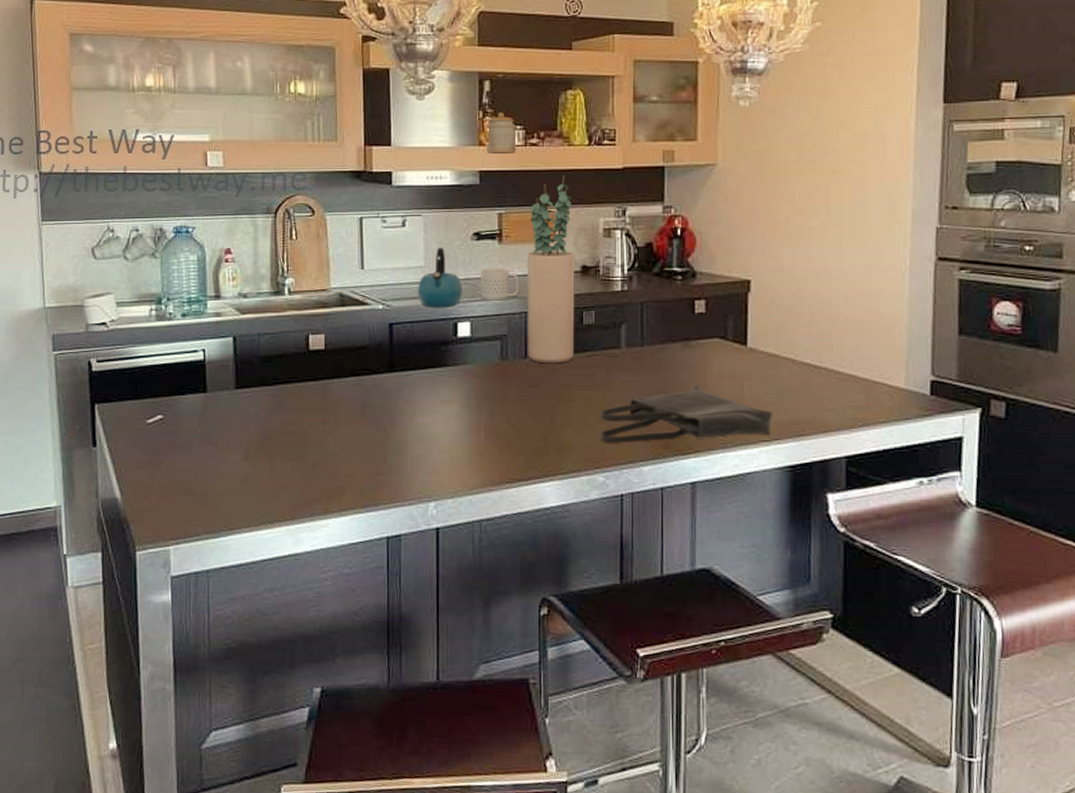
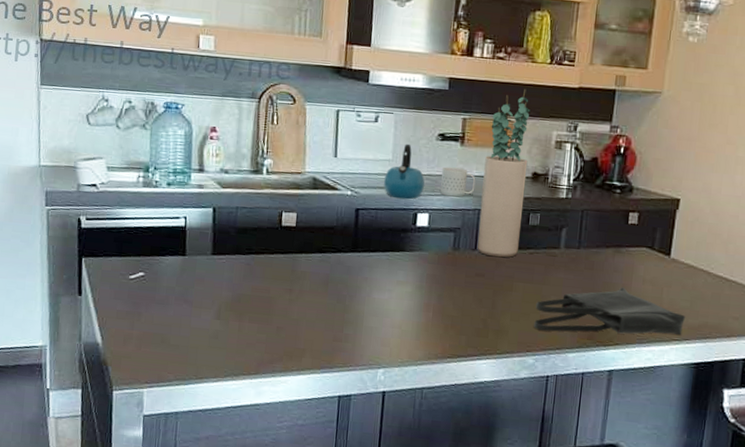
jar: present [486,112,517,155] -> none [457,25,487,65]

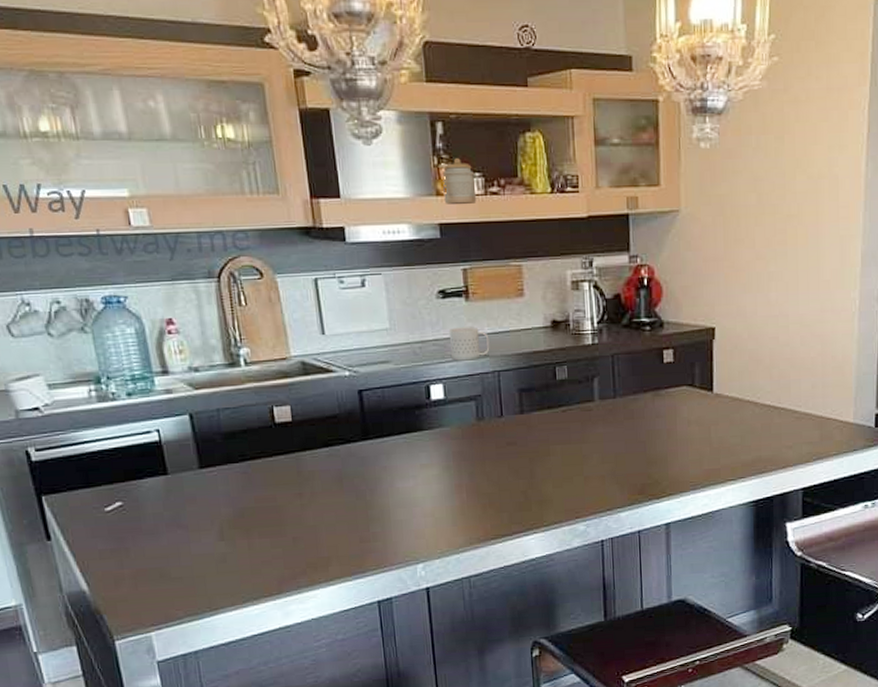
kettle: present [383,143,425,200] -> none [384,307,432,372]
jar: none [457,25,487,65] -> present [442,158,477,205]
vase: present [477,89,531,258] -> none [495,226,549,422]
tote bag: present [534,287,685,336] -> none [578,432,737,493]

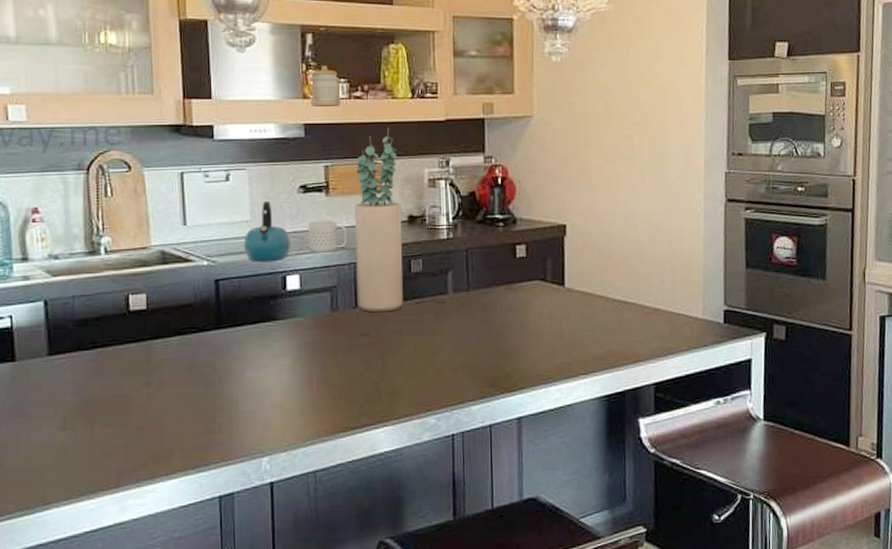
kettle: none [384,307,432,372] -> present [243,200,290,263]
vase: none [495,226,549,422] -> present [354,128,404,313]

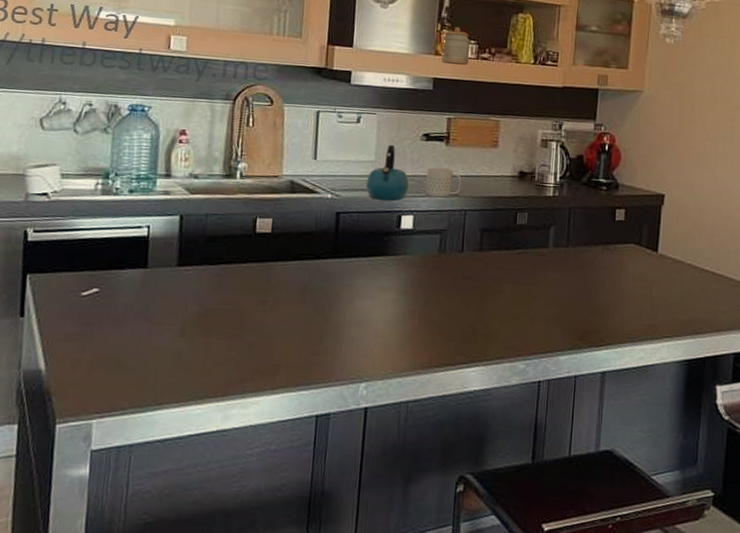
vase: present [354,128,404,313] -> none [464,89,516,259]

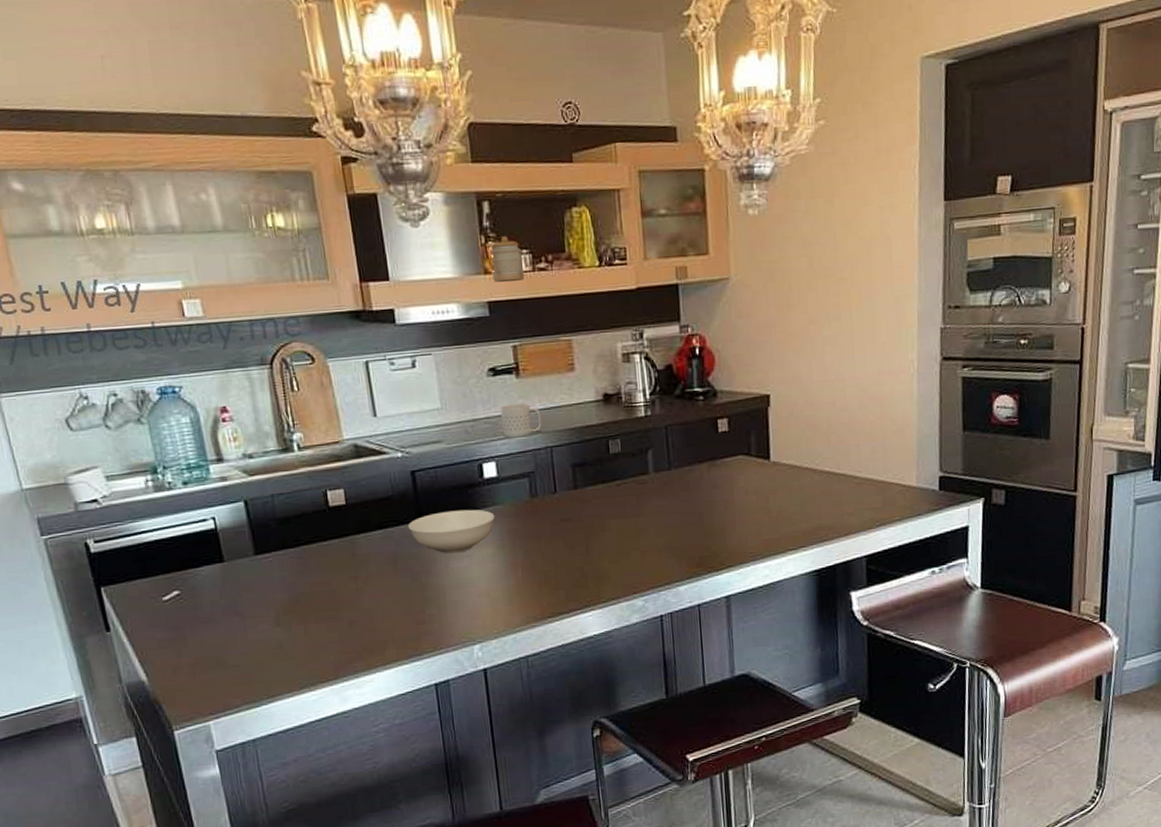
bowl: none [322,253,404,293] -> present [408,509,495,554]
kettle: present [365,144,409,202] -> none [436,386,484,452]

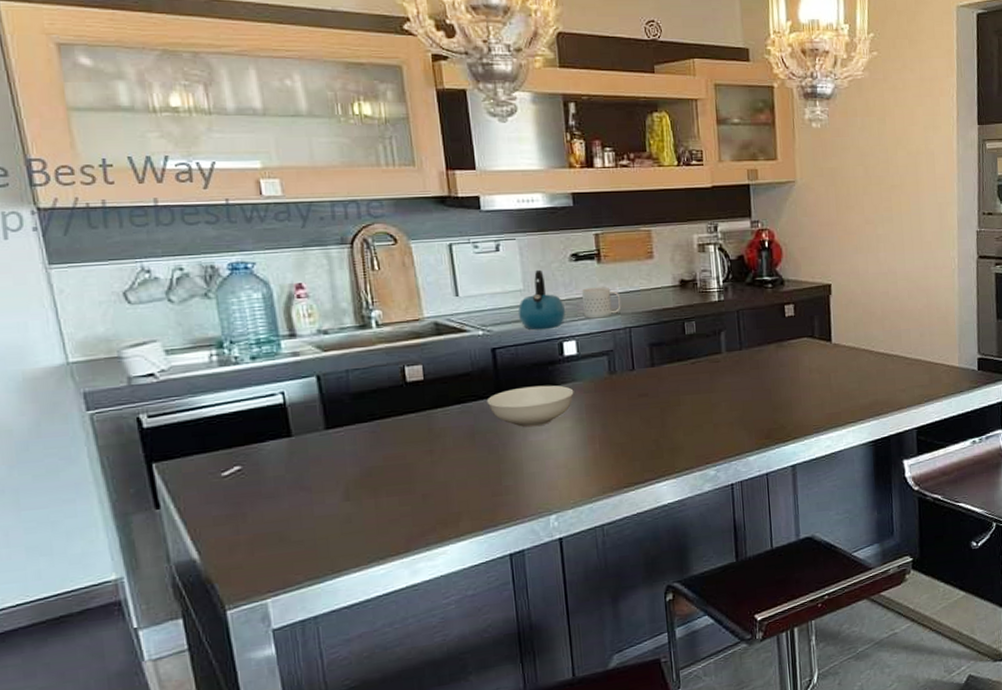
kettle: none [436,386,484,452] -> present [517,269,565,331]
jar: present [490,236,525,283] -> none [575,135,608,177]

